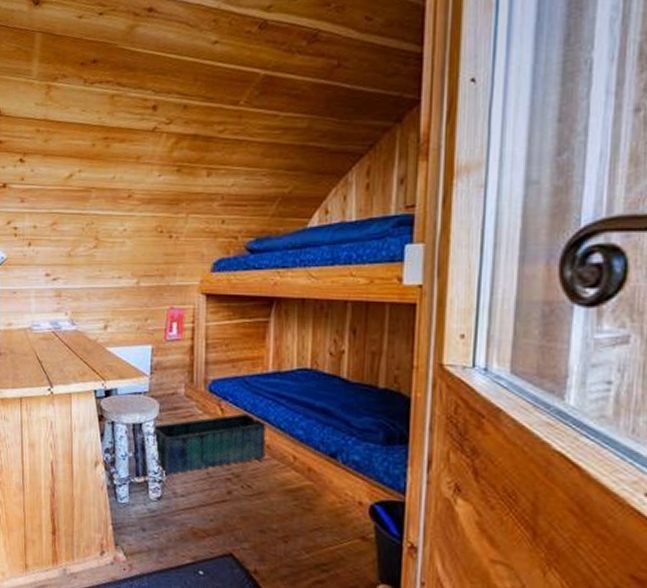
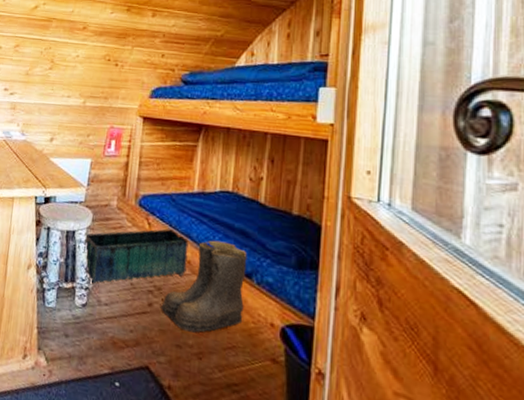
boots: none [241,421,331,517] -> present [161,240,247,333]

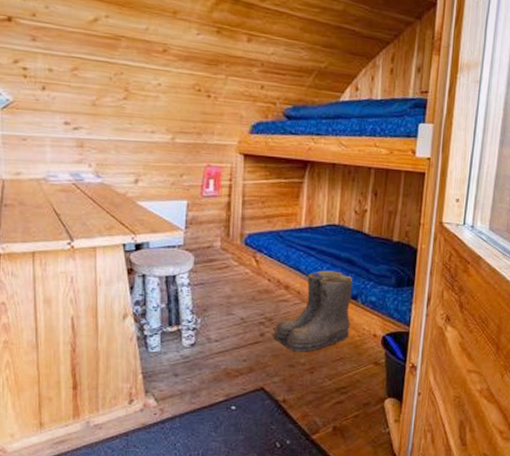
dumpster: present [84,229,189,283] -> none [186,264,298,323]

